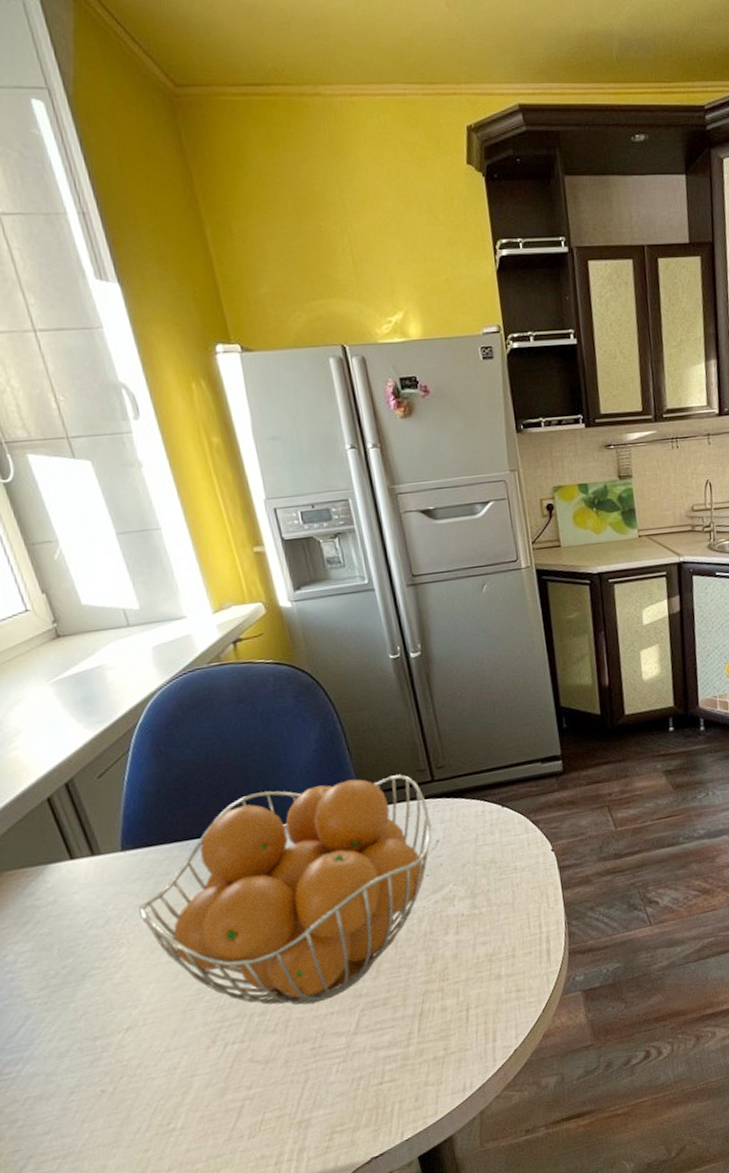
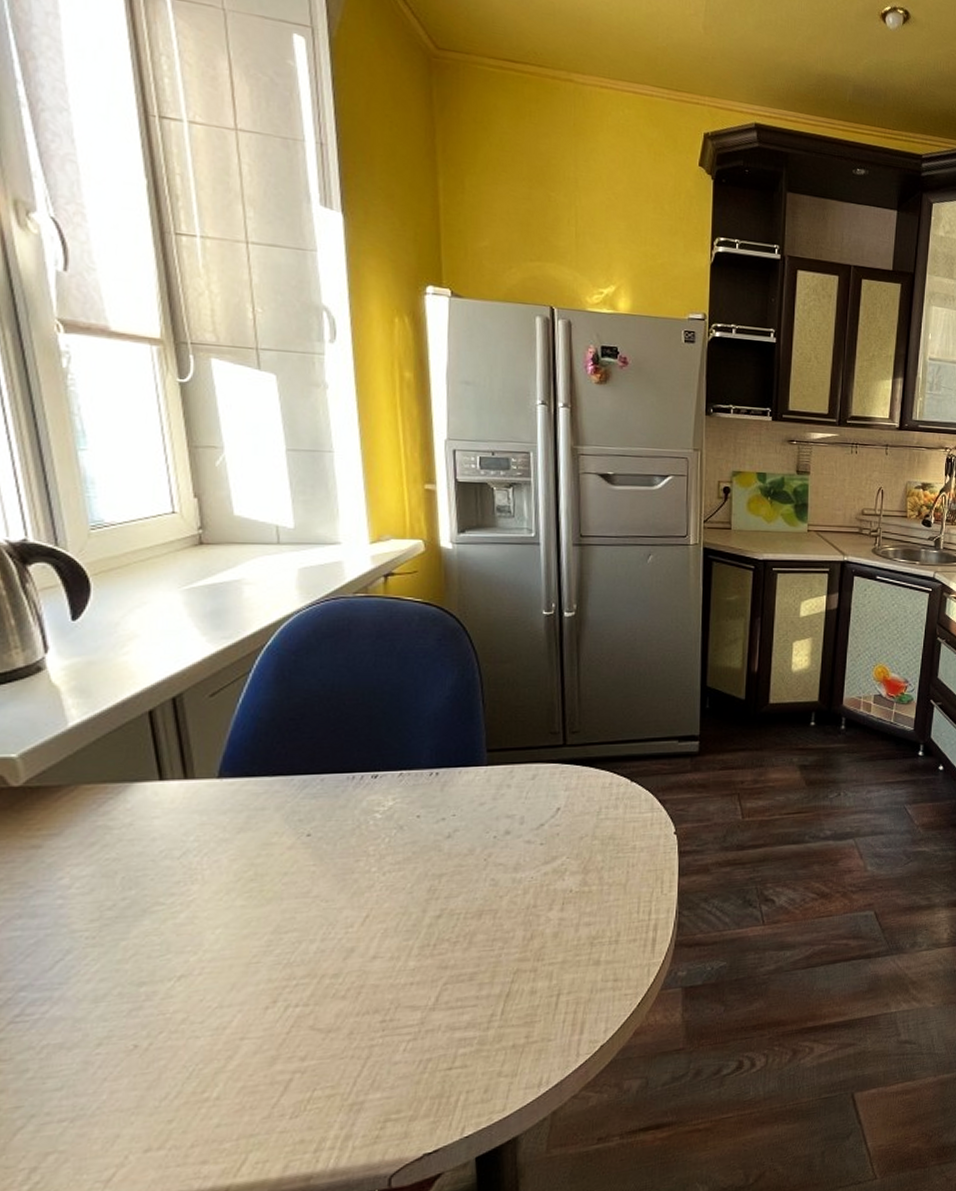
fruit basket: present [138,774,432,1005] -> none [221,733,555,971]

